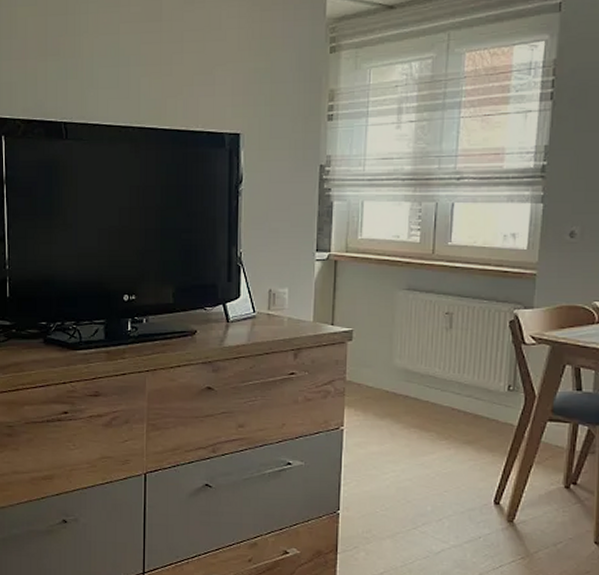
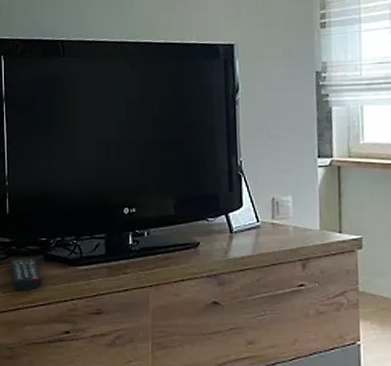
remote control: none [10,342,42,373] -> present [10,259,42,291]

